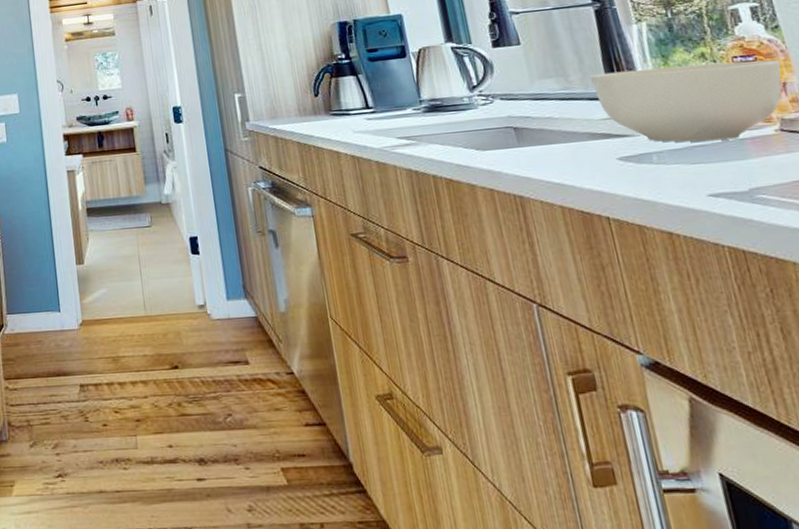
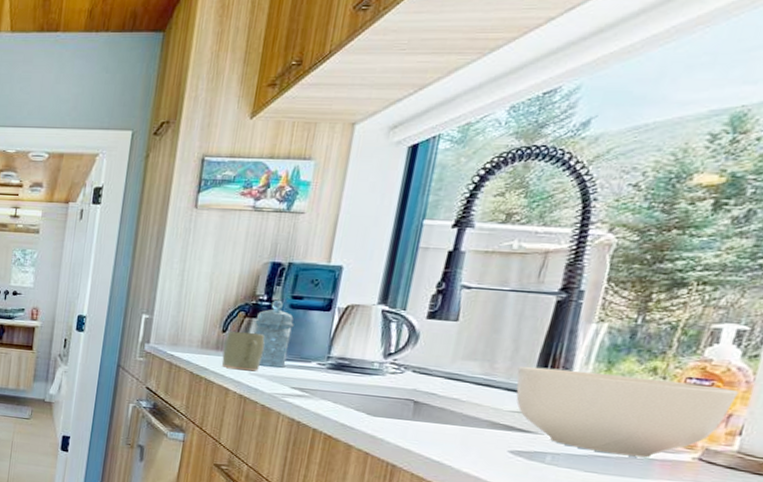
mug: none [319,91,361,131] -> present [221,331,265,371]
canister: none [340,55,384,122] -> present [253,299,294,368]

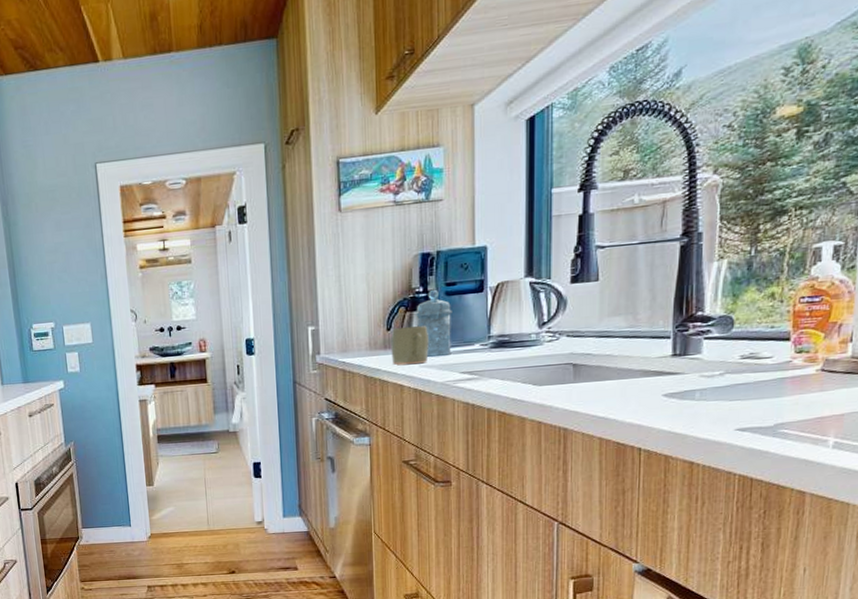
bowl: present [516,366,740,458] -> none [657,301,845,380]

